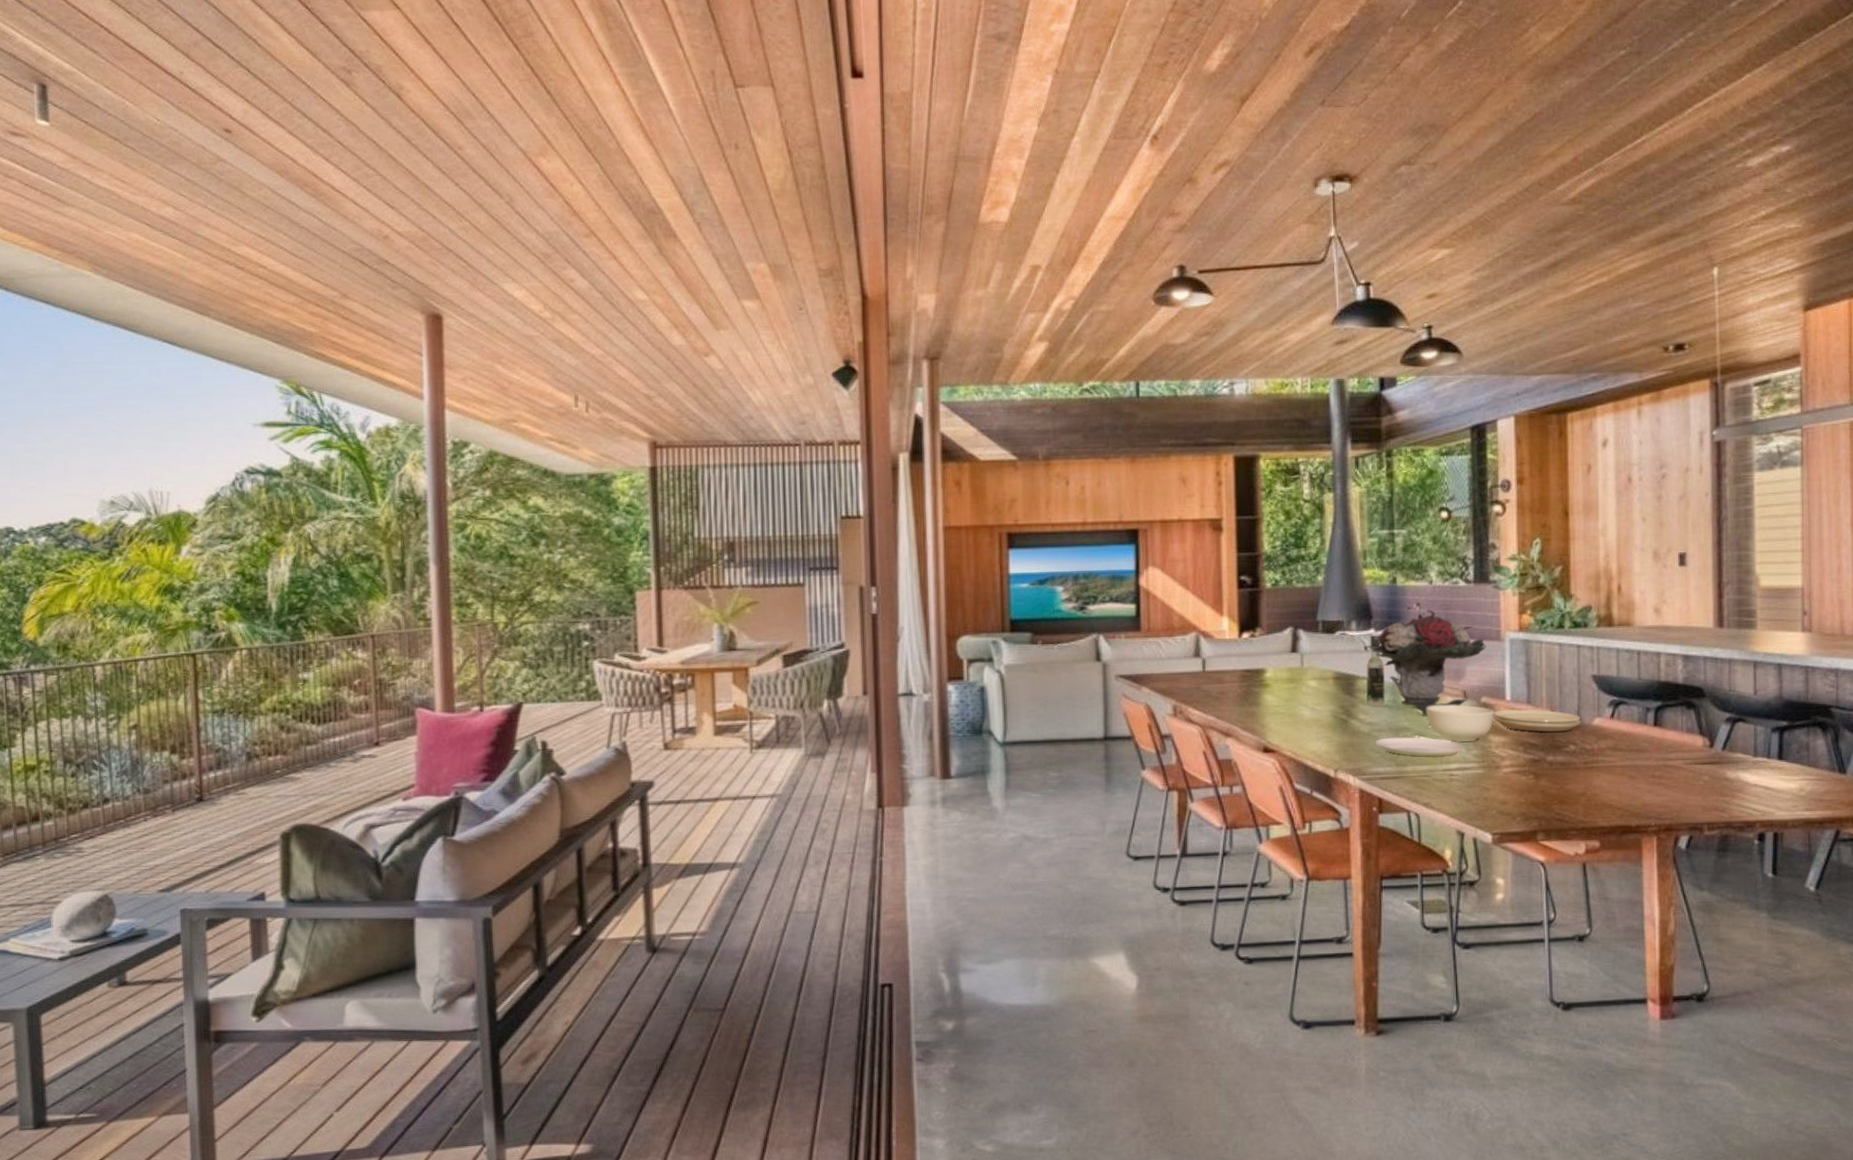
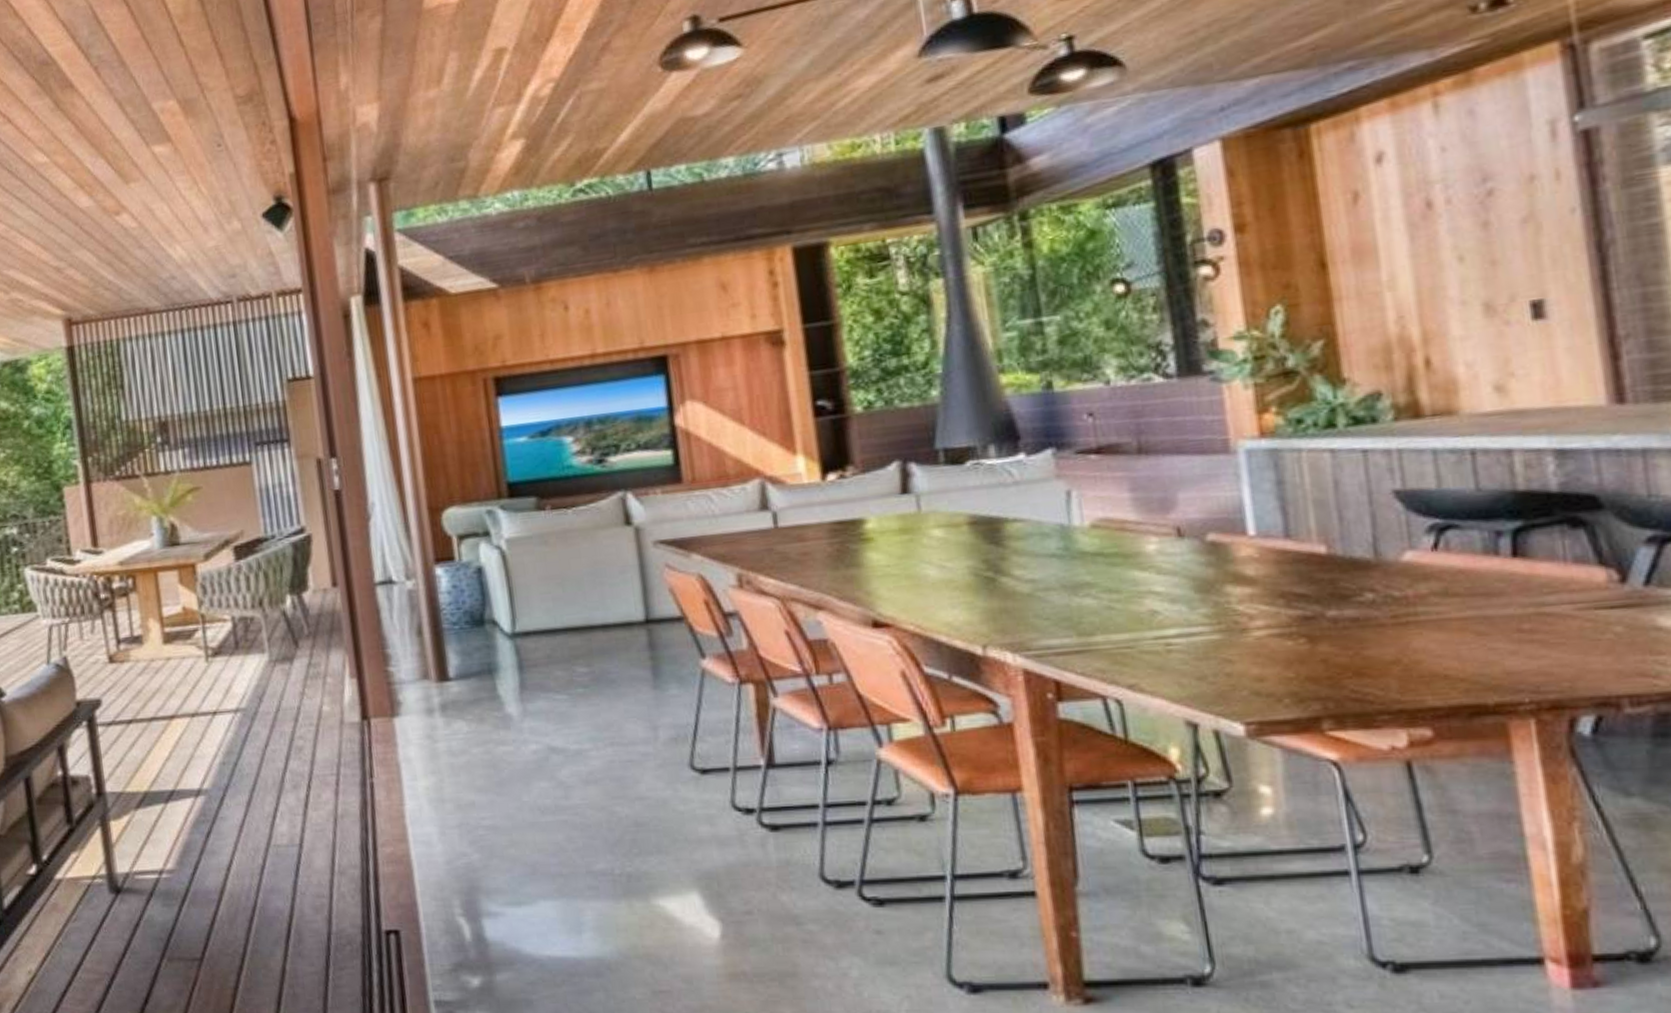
flower arrangement: present [1300,605,1488,718] -> none [907,418,1210,568]
bottle: present [1366,635,1385,706] -> none [1016,461,1052,557]
plate: present [1375,737,1464,757] -> none [1041,595,1185,621]
bowl: present [1425,705,1495,743] -> none [1116,546,1231,599]
plate: present [1492,708,1581,732] -> none [1228,545,1381,577]

